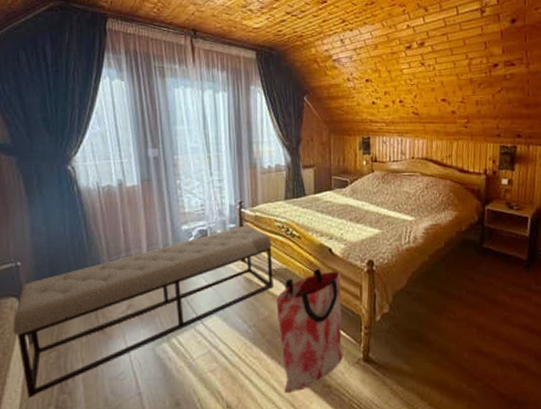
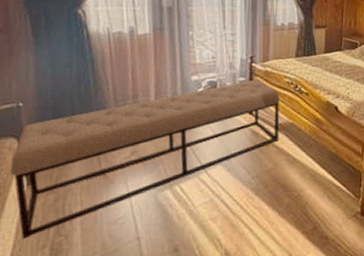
bag: present [276,268,343,393] -> none [280,124,345,243]

